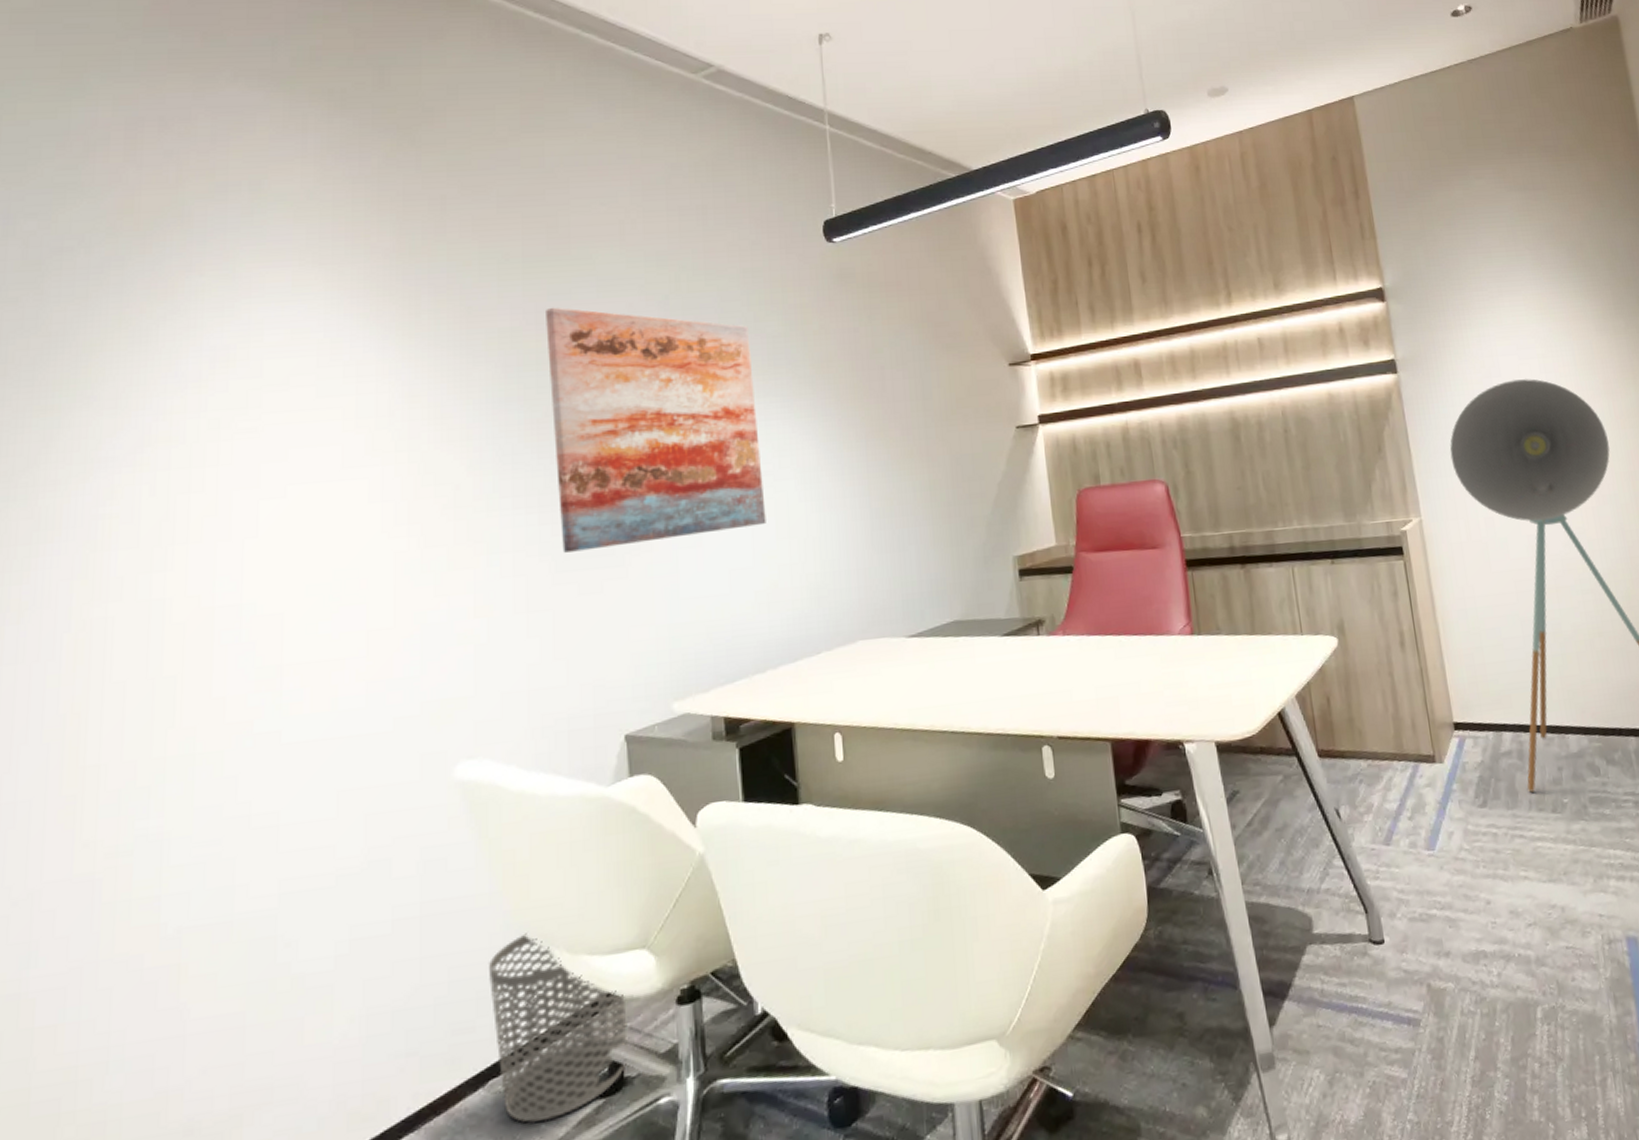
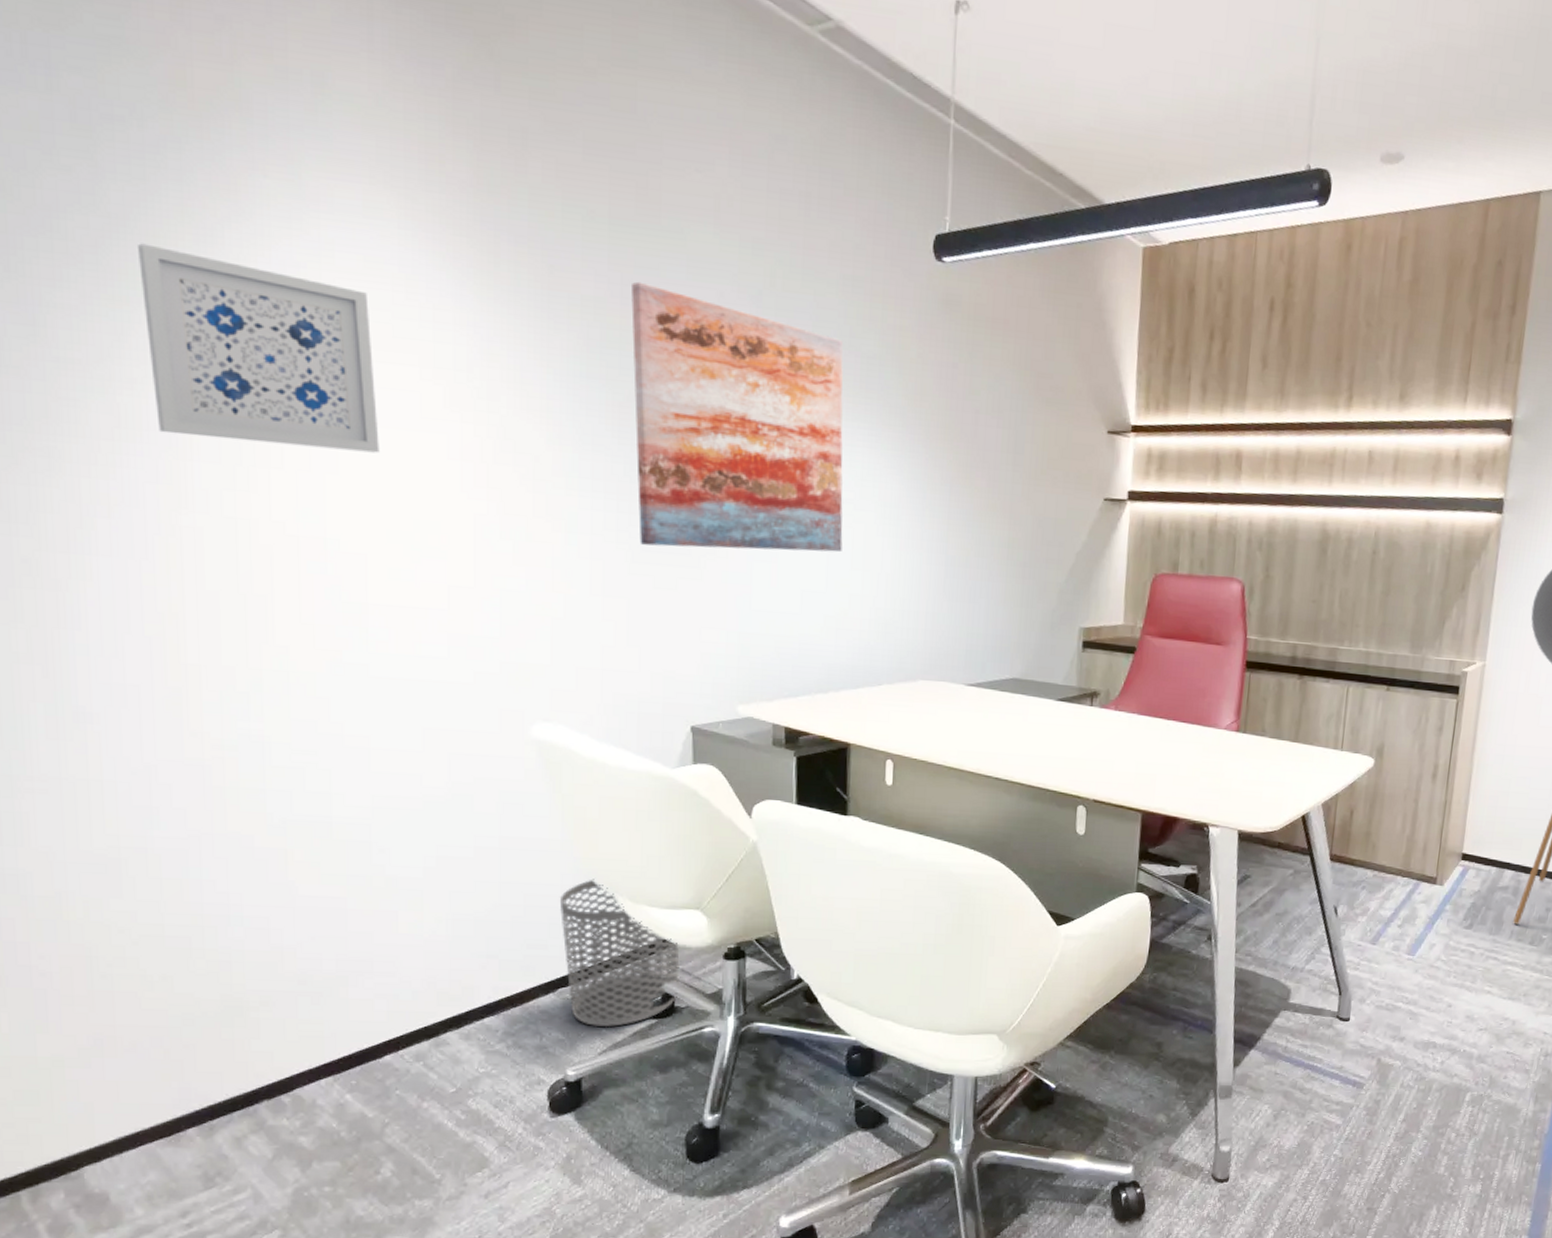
wall art: none [73,353,300,528] -> present [136,243,380,454]

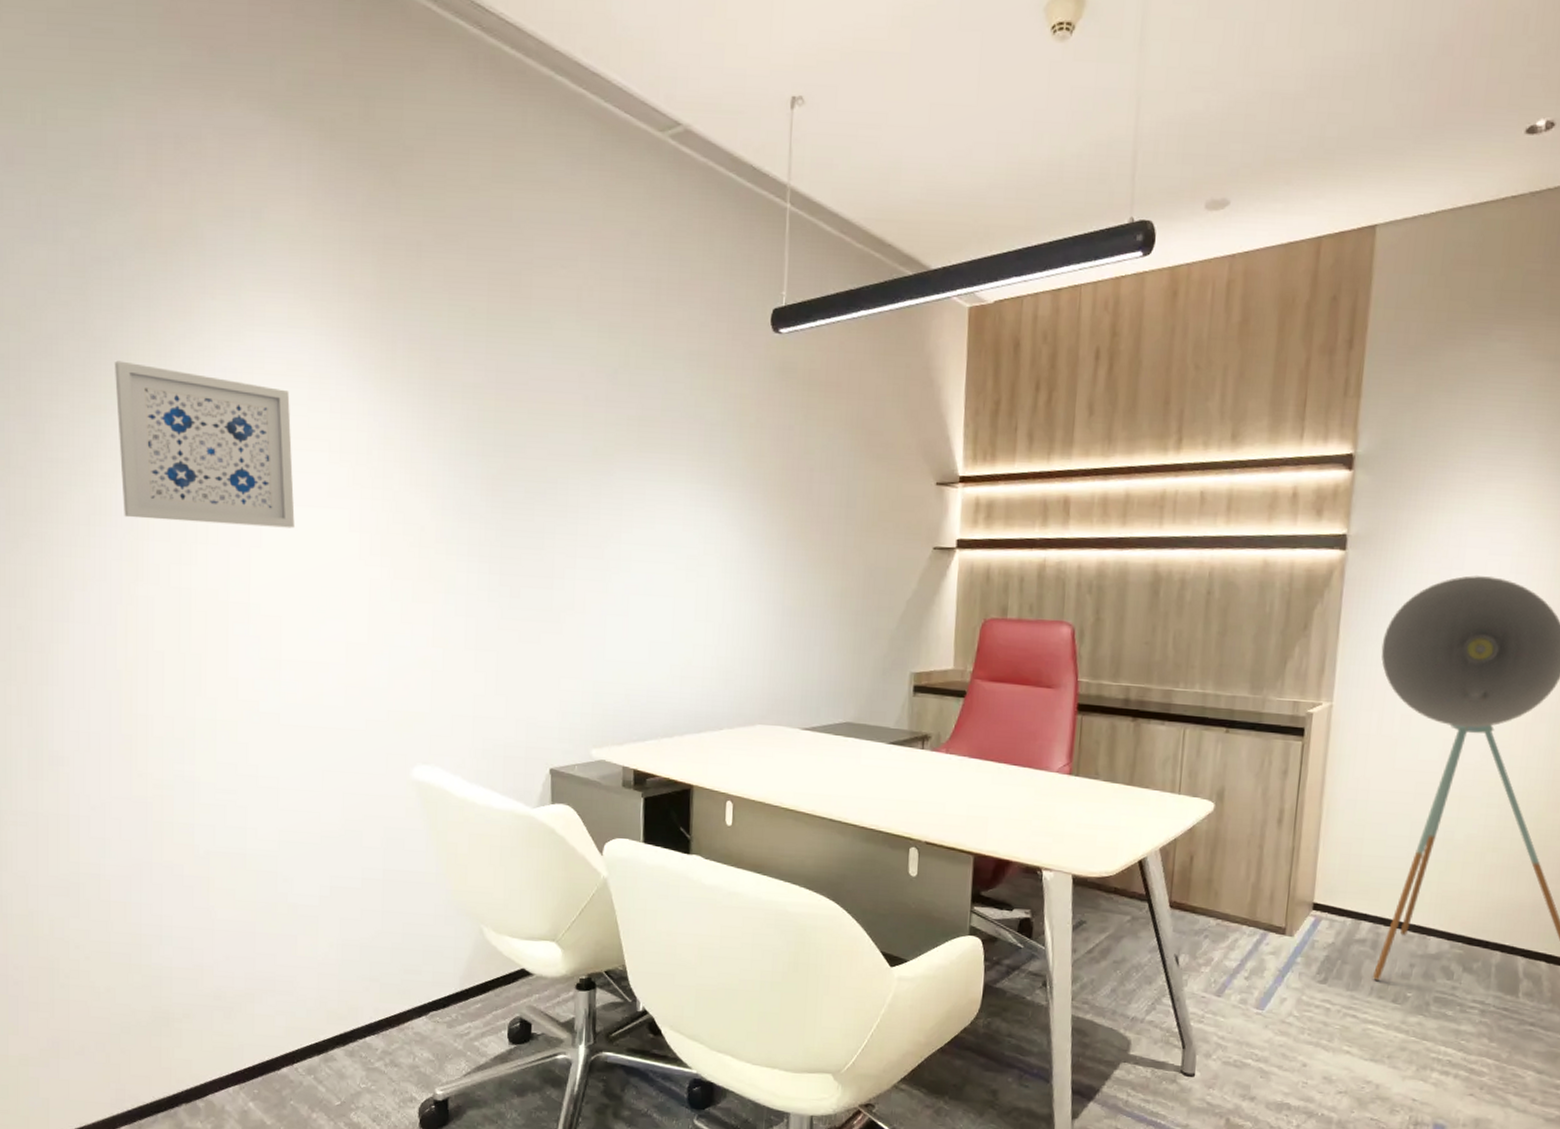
waste bin: present [559,879,679,1028] -> none [432,910,536,1051]
wall art: present [631,281,843,553] -> none [504,367,689,605]

